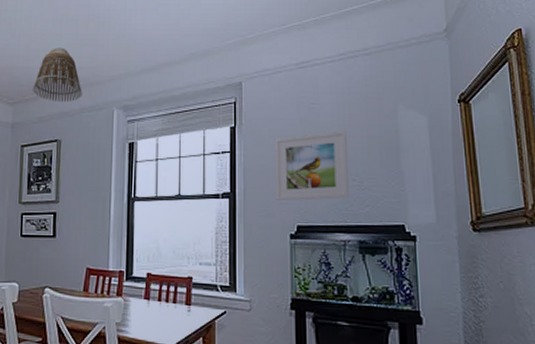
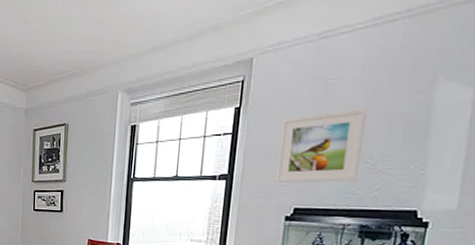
lamp shade: present [33,46,82,103] -> none [44,30,89,87]

